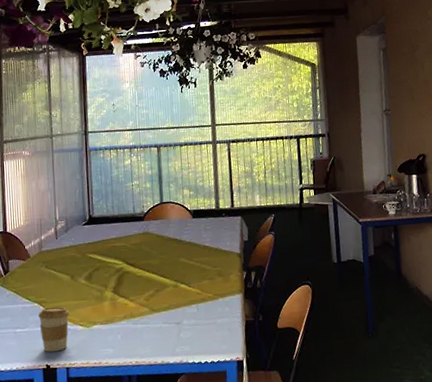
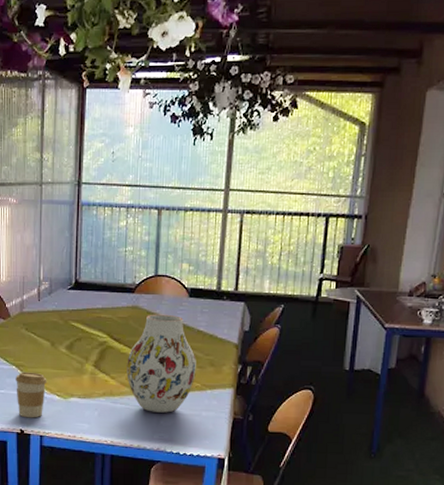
vase: none [143,235,208,327] -> present [127,314,197,413]

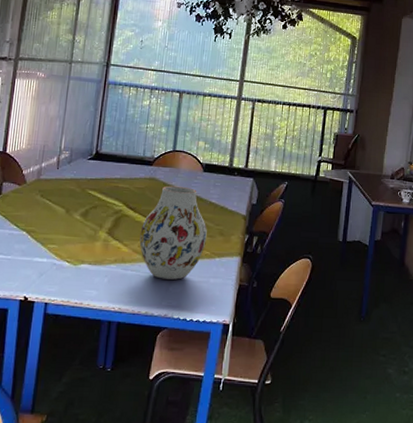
coffee cup: present [16,372,47,418] -> none [23,237,58,285]

